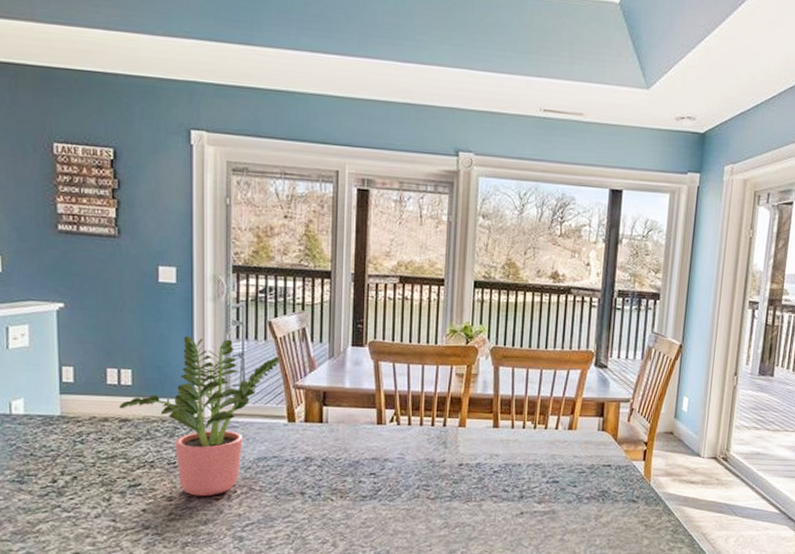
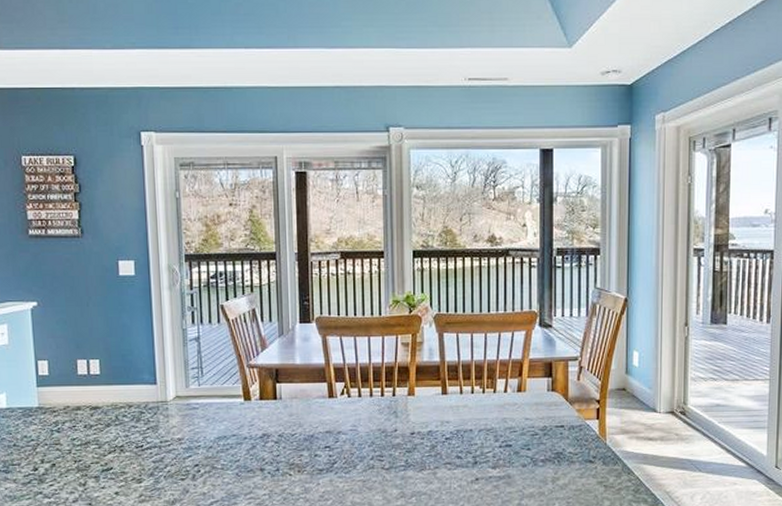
potted plant: present [119,336,280,497] -> none [90,324,233,477]

